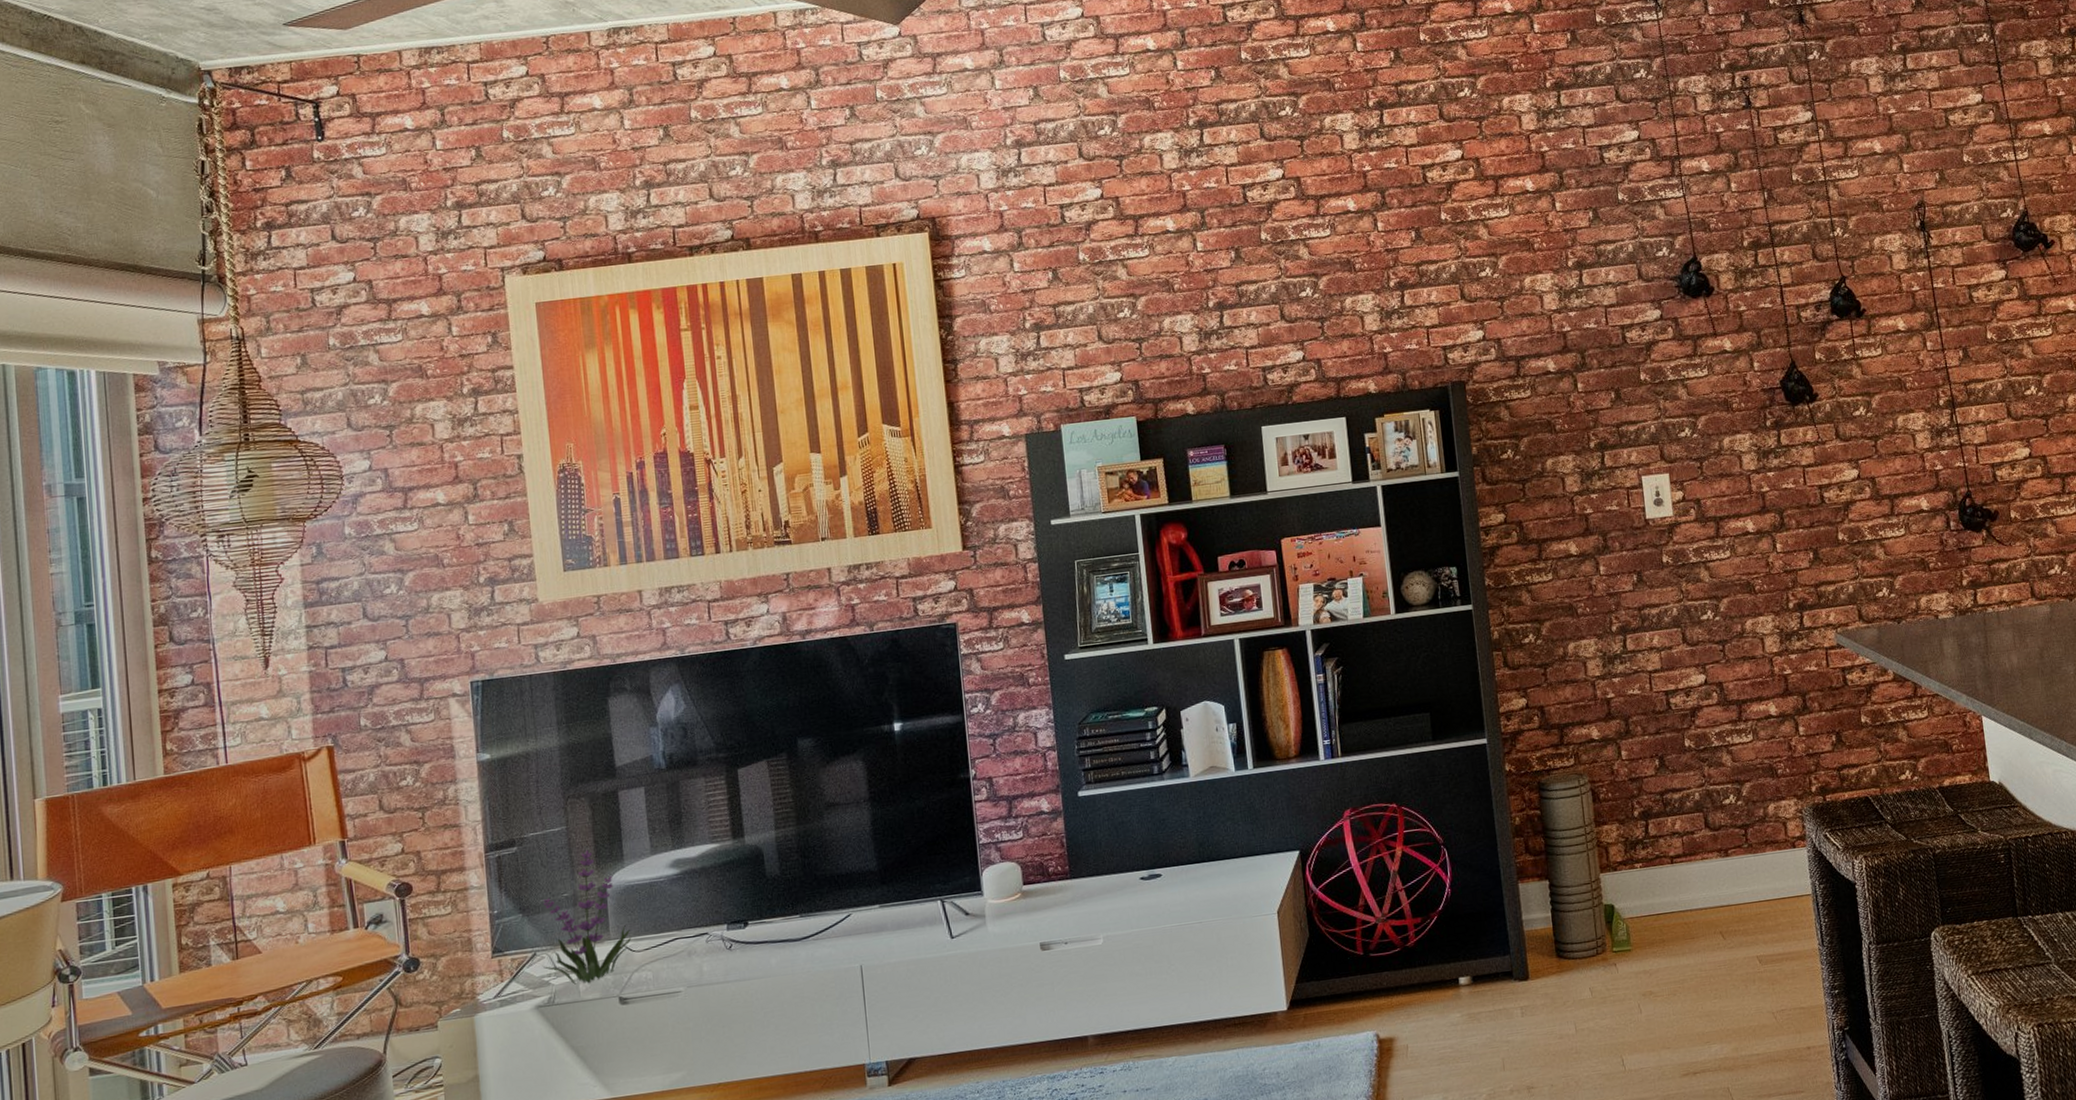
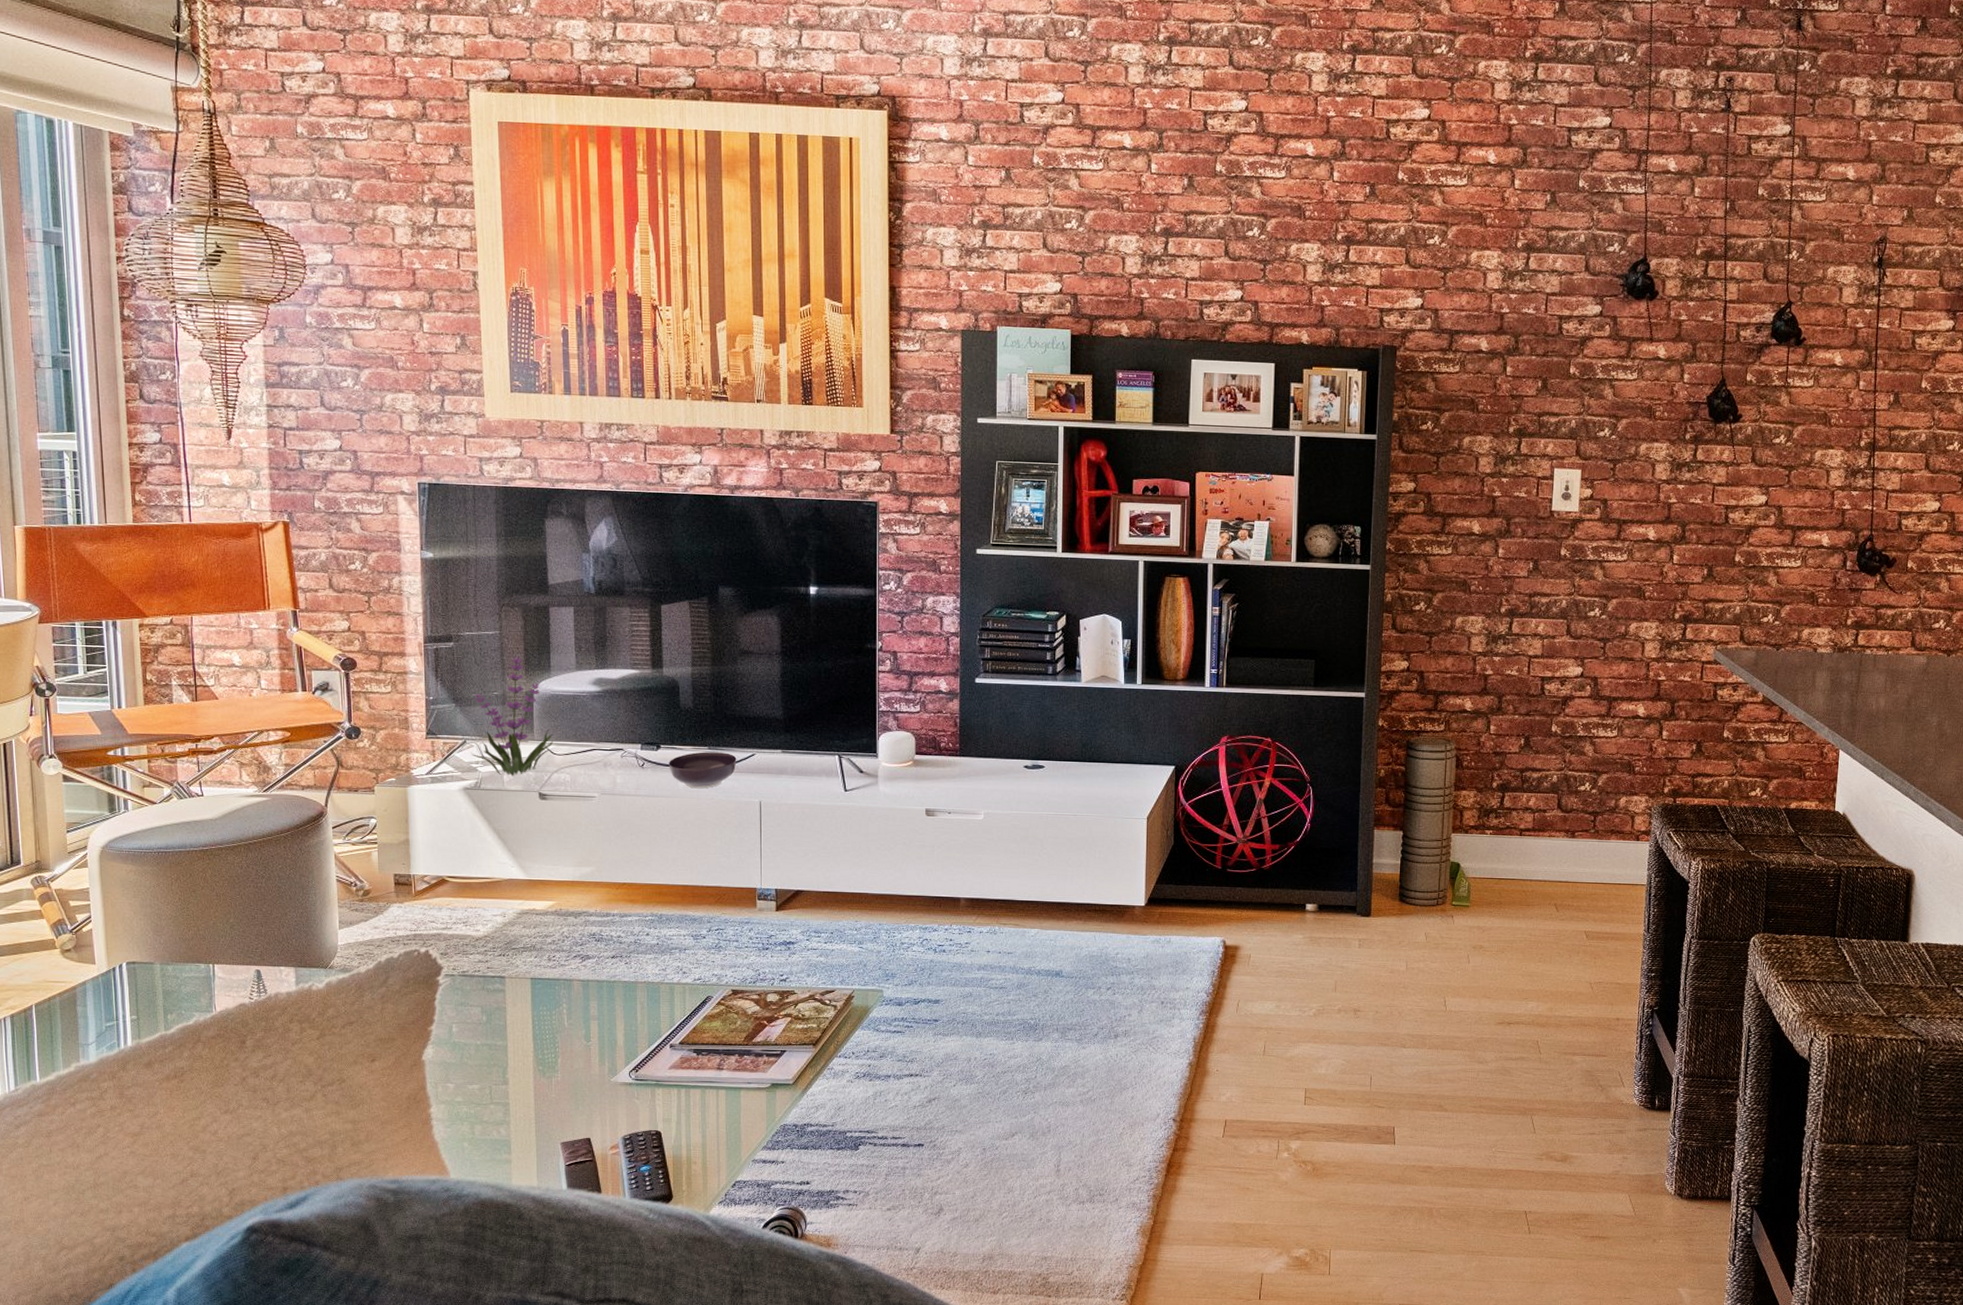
bowl: none [758,918,832,964] -> present [669,752,737,789]

